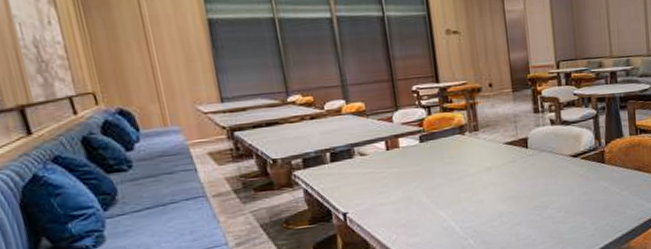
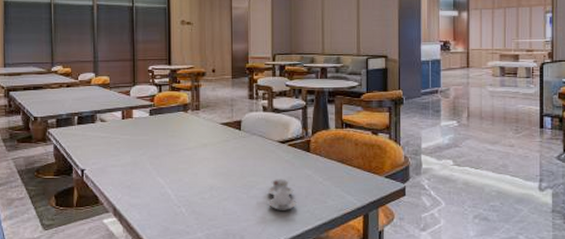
cup set: none [562,194,595,228] -> present [267,179,297,210]

